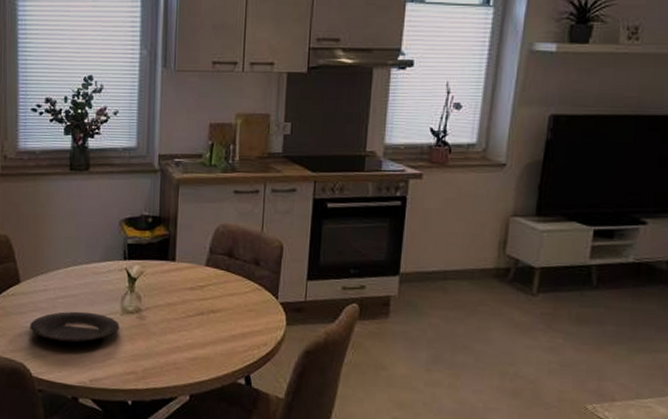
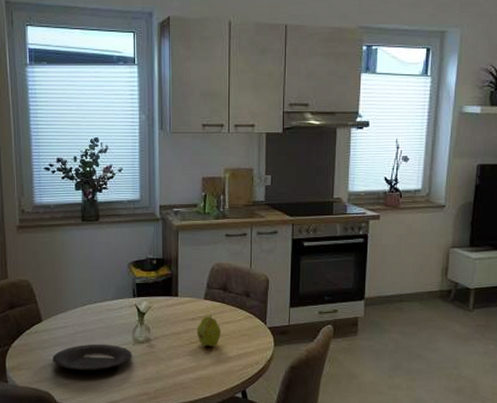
fruit: none [195,285,224,322] -> present [196,315,221,346]

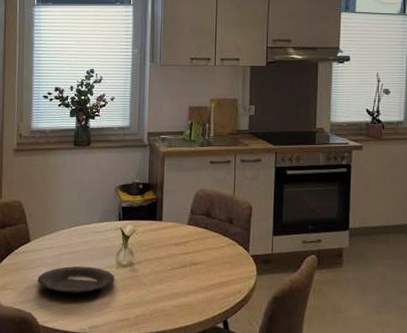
fruit: present [196,315,221,346] -> none [179,241,203,273]

